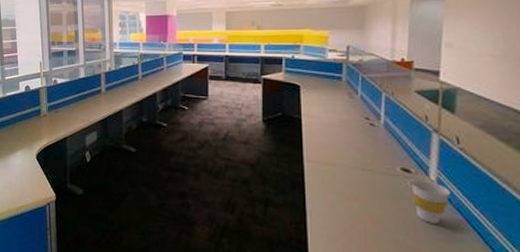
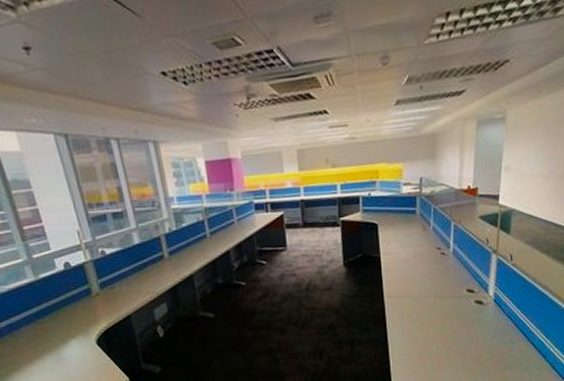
cup: present [410,179,450,224] -> none [474,296,504,333]

